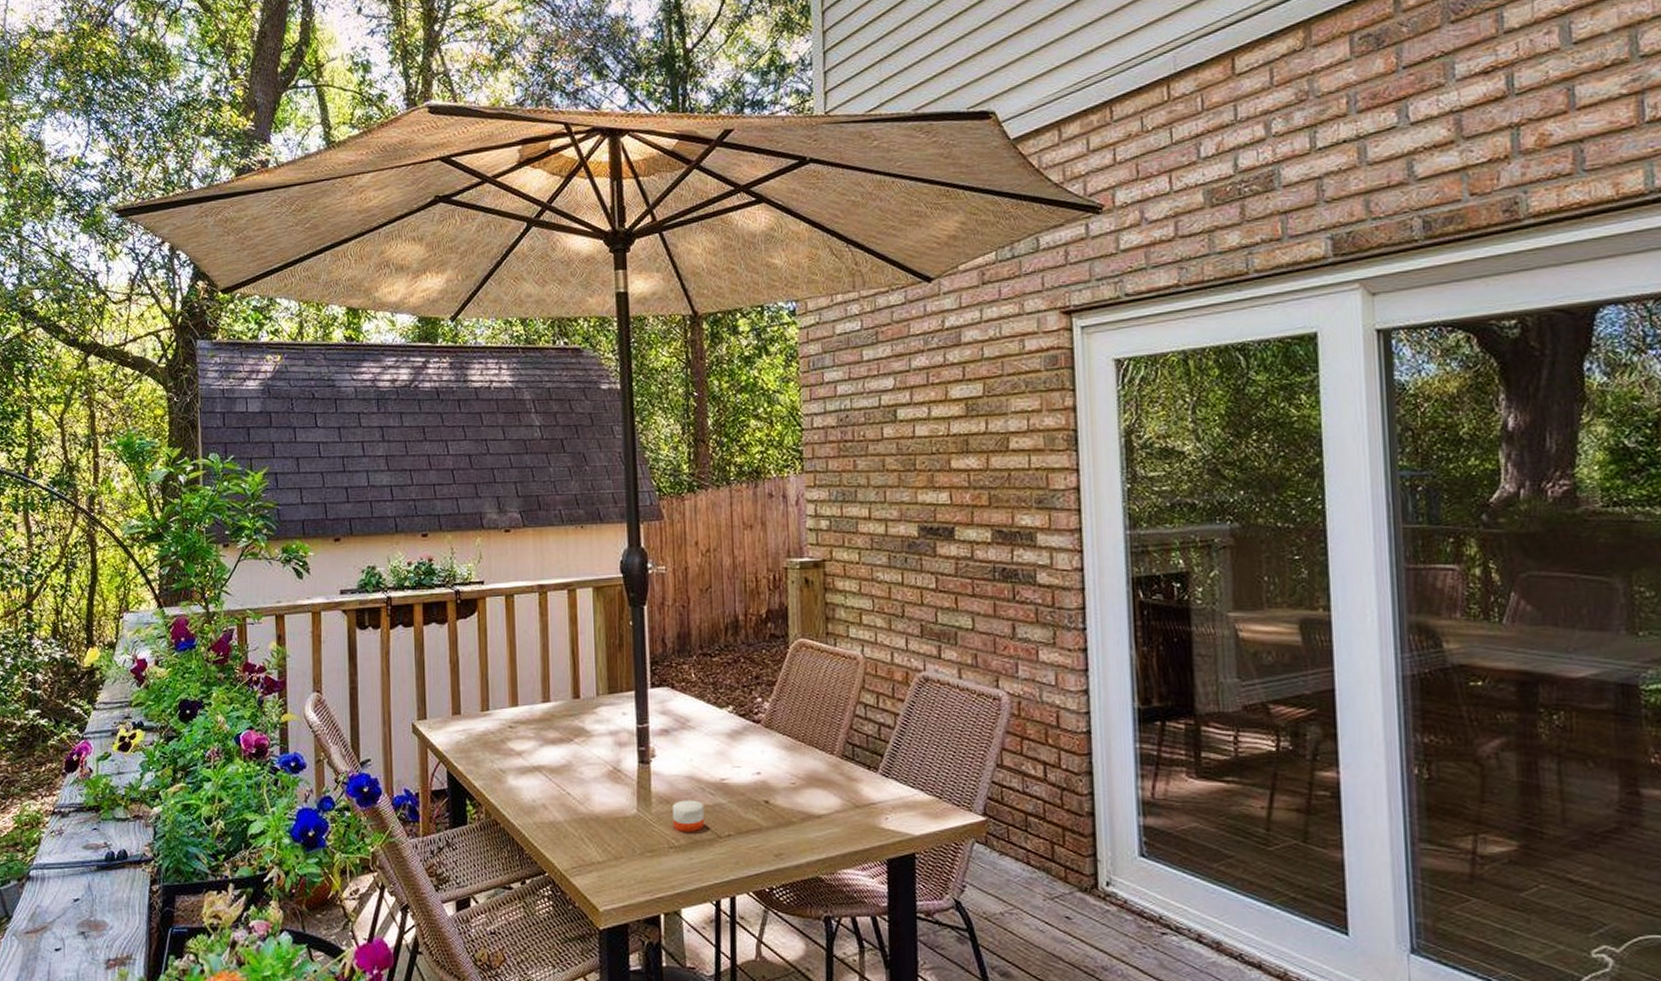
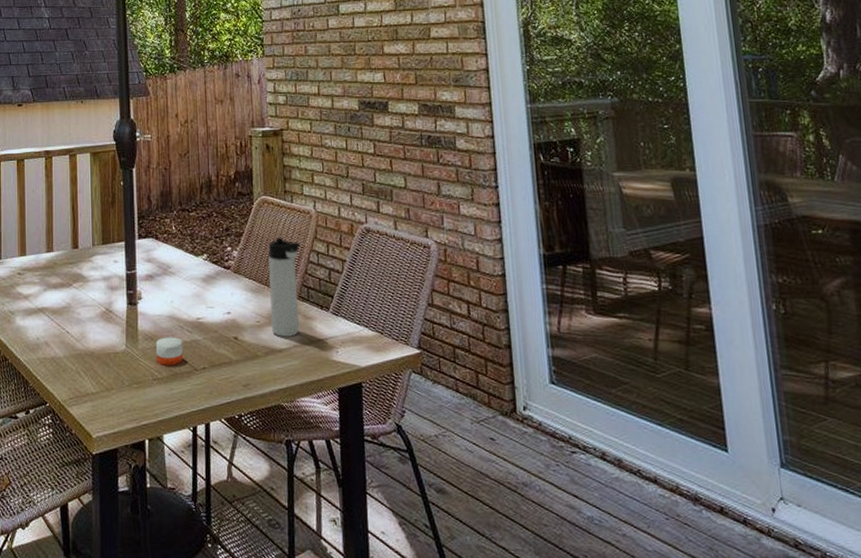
thermos bottle: none [806,686,845,801] -> present [268,237,301,337]

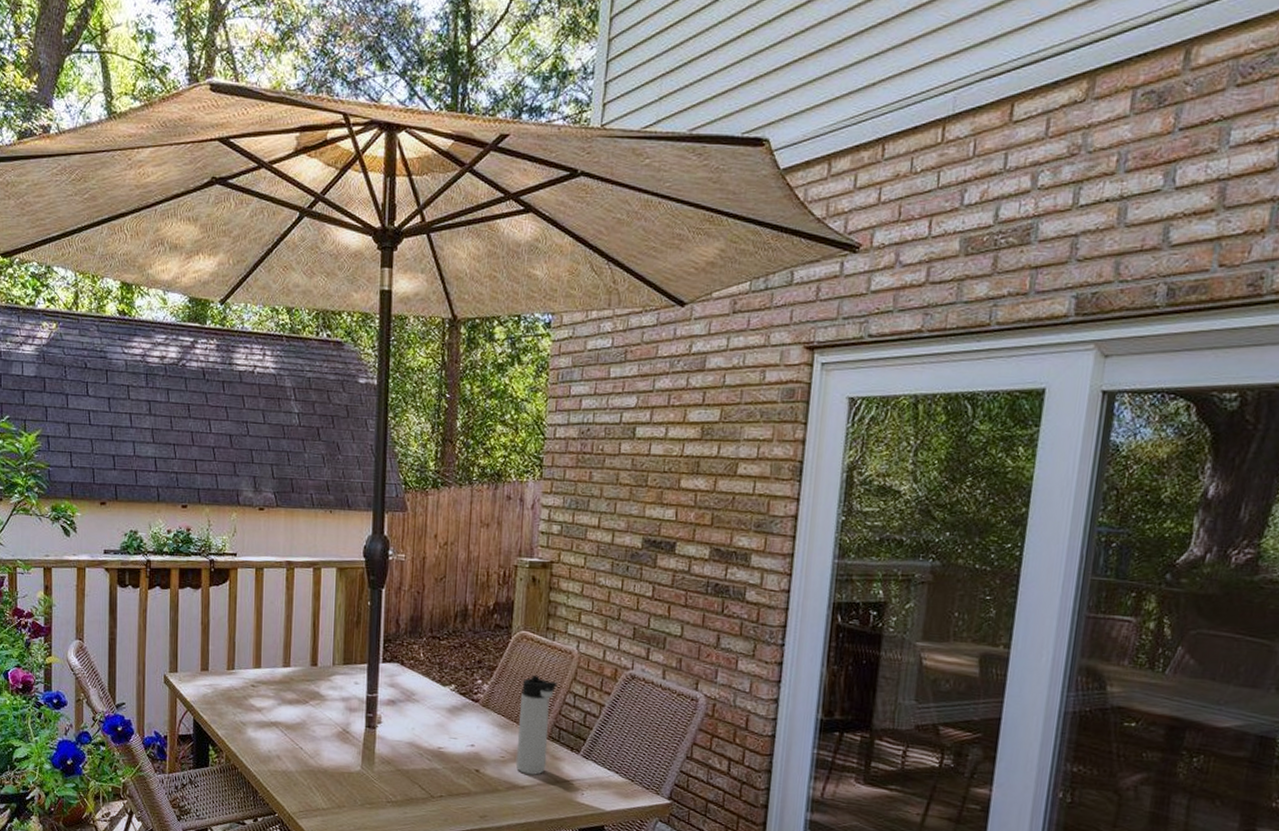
candle: present [156,337,183,366] -> none [392,762,420,791]

